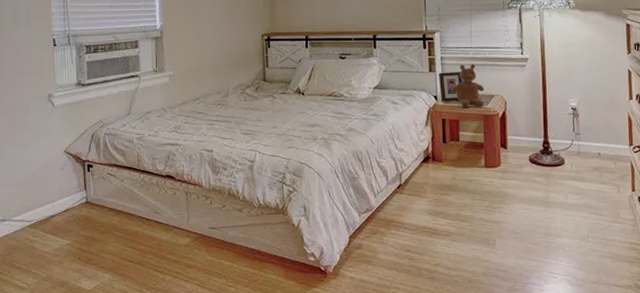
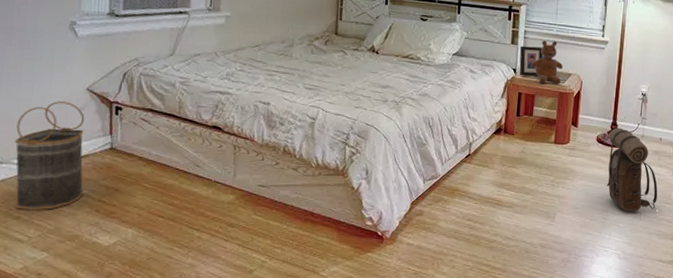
basket: none [12,164,68,261] -> present [14,101,85,211]
backpack: none [541,146,605,234] -> present [606,127,658,212]

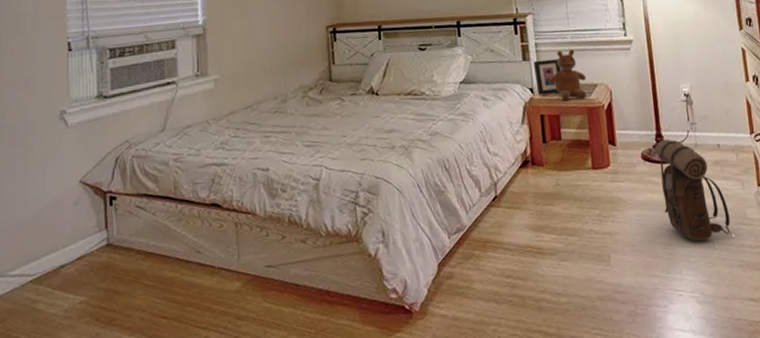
basket: present [14,101,85,211] -> none [9,198,82,329]

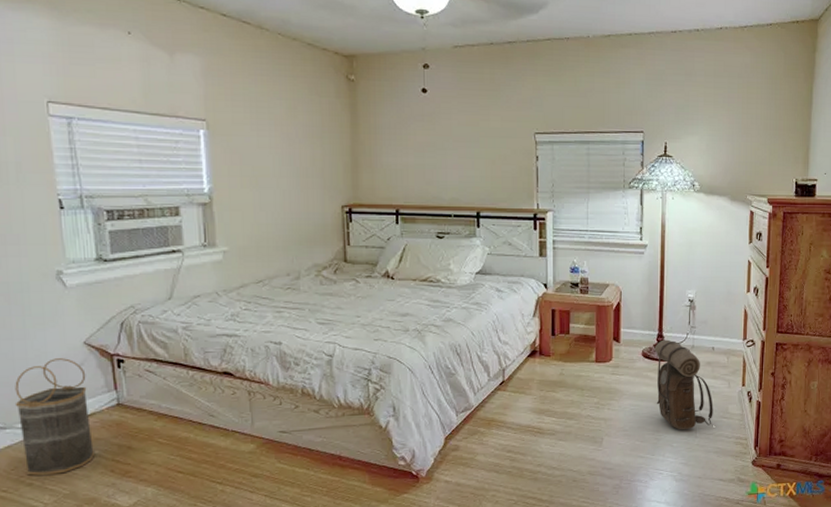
basket: none [9,198,82,329] -> present [14,358,96,476]
picture frame: present [533,59,561,95] -> none [549,257,576,291]
teddy bear: present [549,50,587,101] -> none [563,249,600,298]

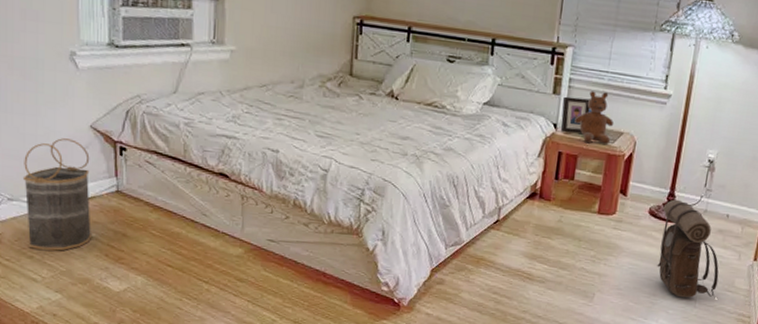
picture frame: none [549,257,576,291] -> present [560,96,590,134]
teddy bear: none [563,249,600,298] -> present [575,91,614,146]

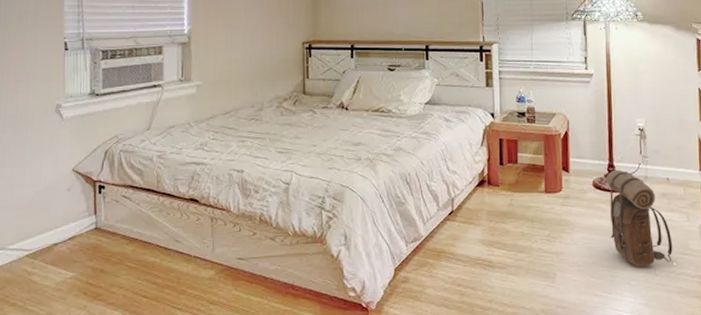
basket: present [22,138,93,251] -> none [9,184,73,297]
picture frame: present [560,96,590,134] -> none [495,87,522,120]
teddy bear: present [575,91,614,146] -> none [510,79,546,128]

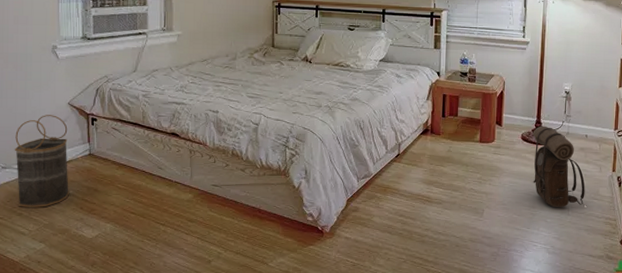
basket: none [9,184,73,297] -> present [14,115,70,208]

